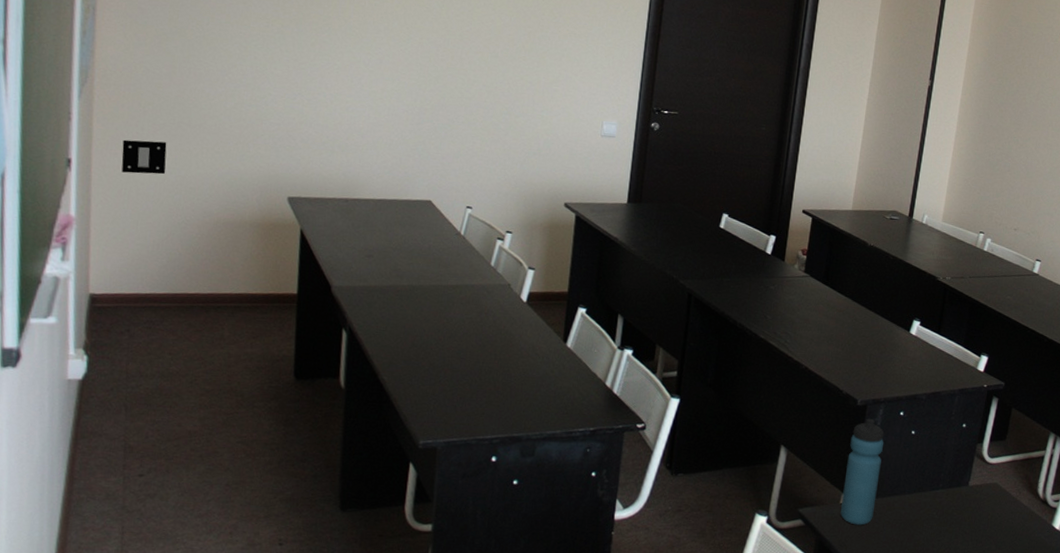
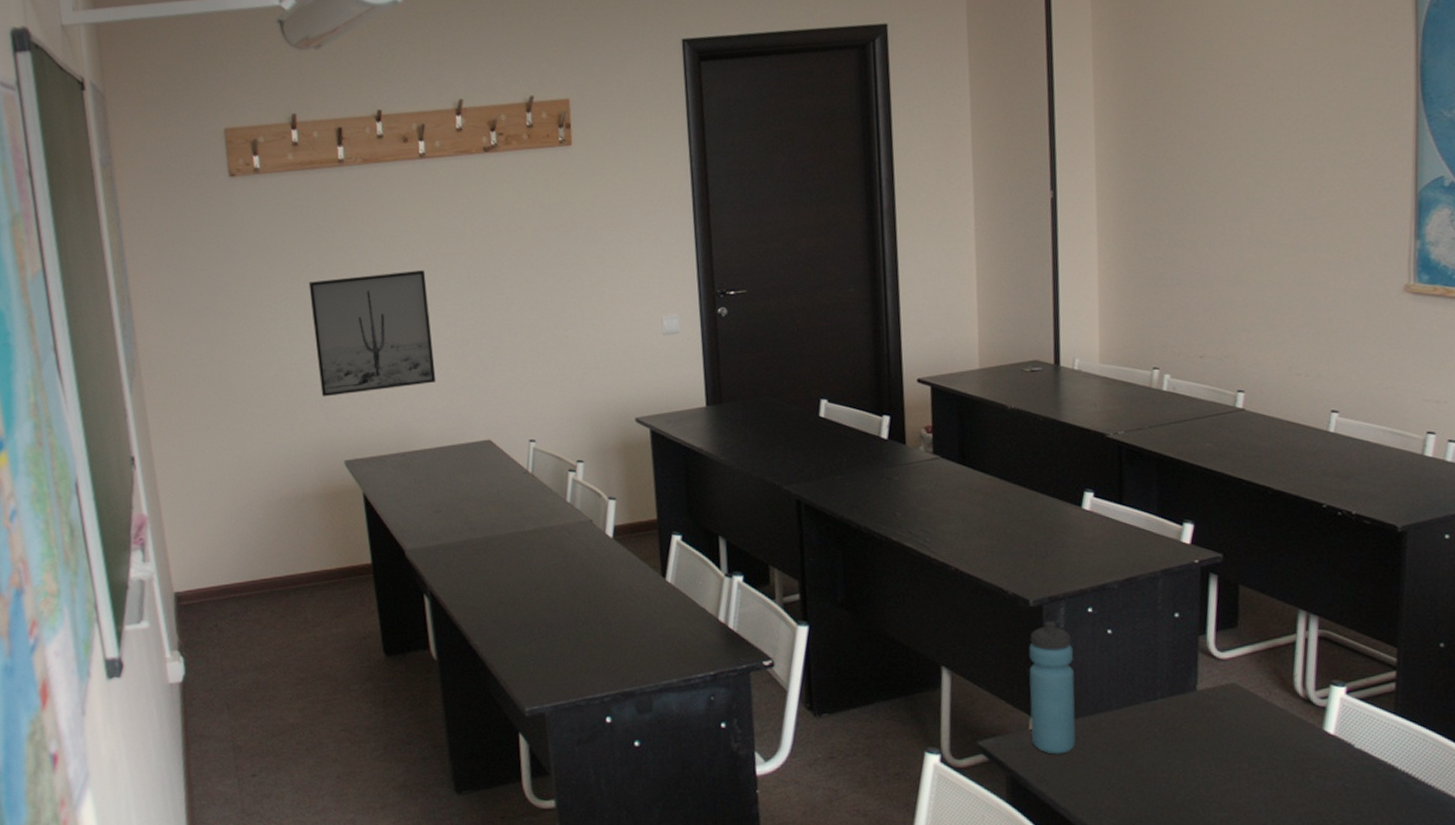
light switch: present [121,139,167,175] -> none [178,424,223,462]
wall art: none [276,29,397,142] -> present [308,270,436,397]

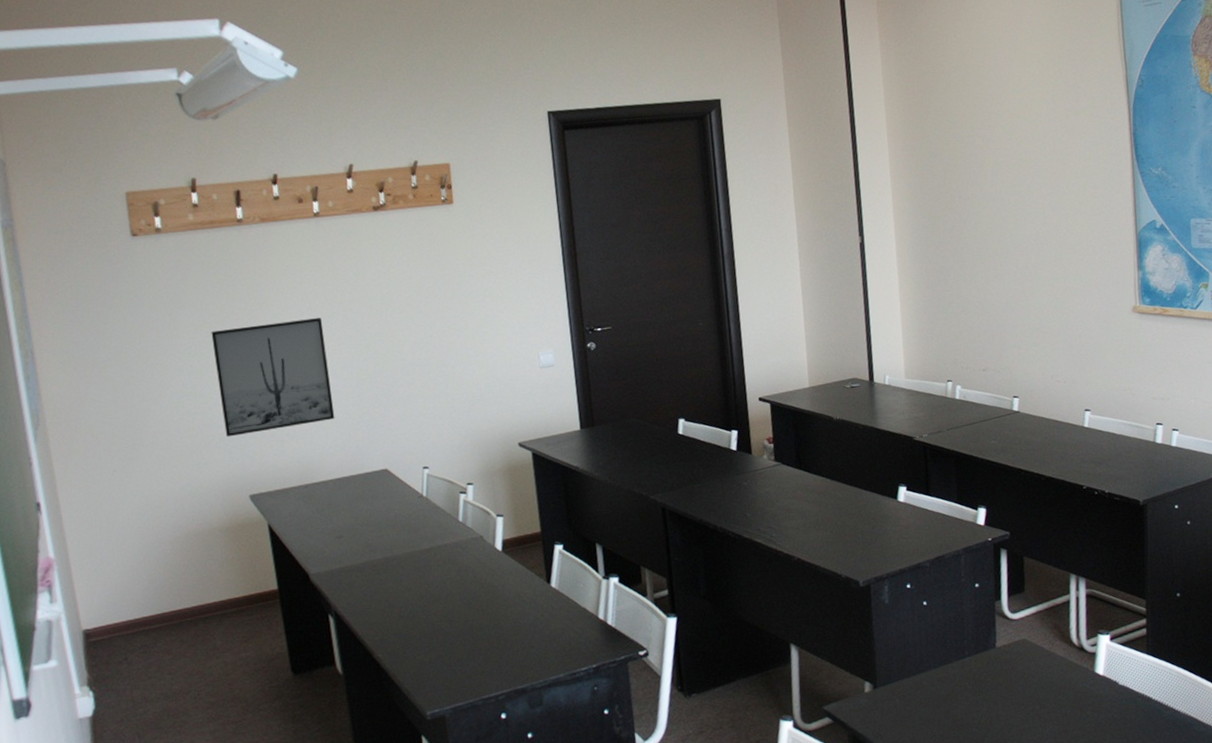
water bottle: present [1029,620,1076,755] -> none [861,597,903,712]

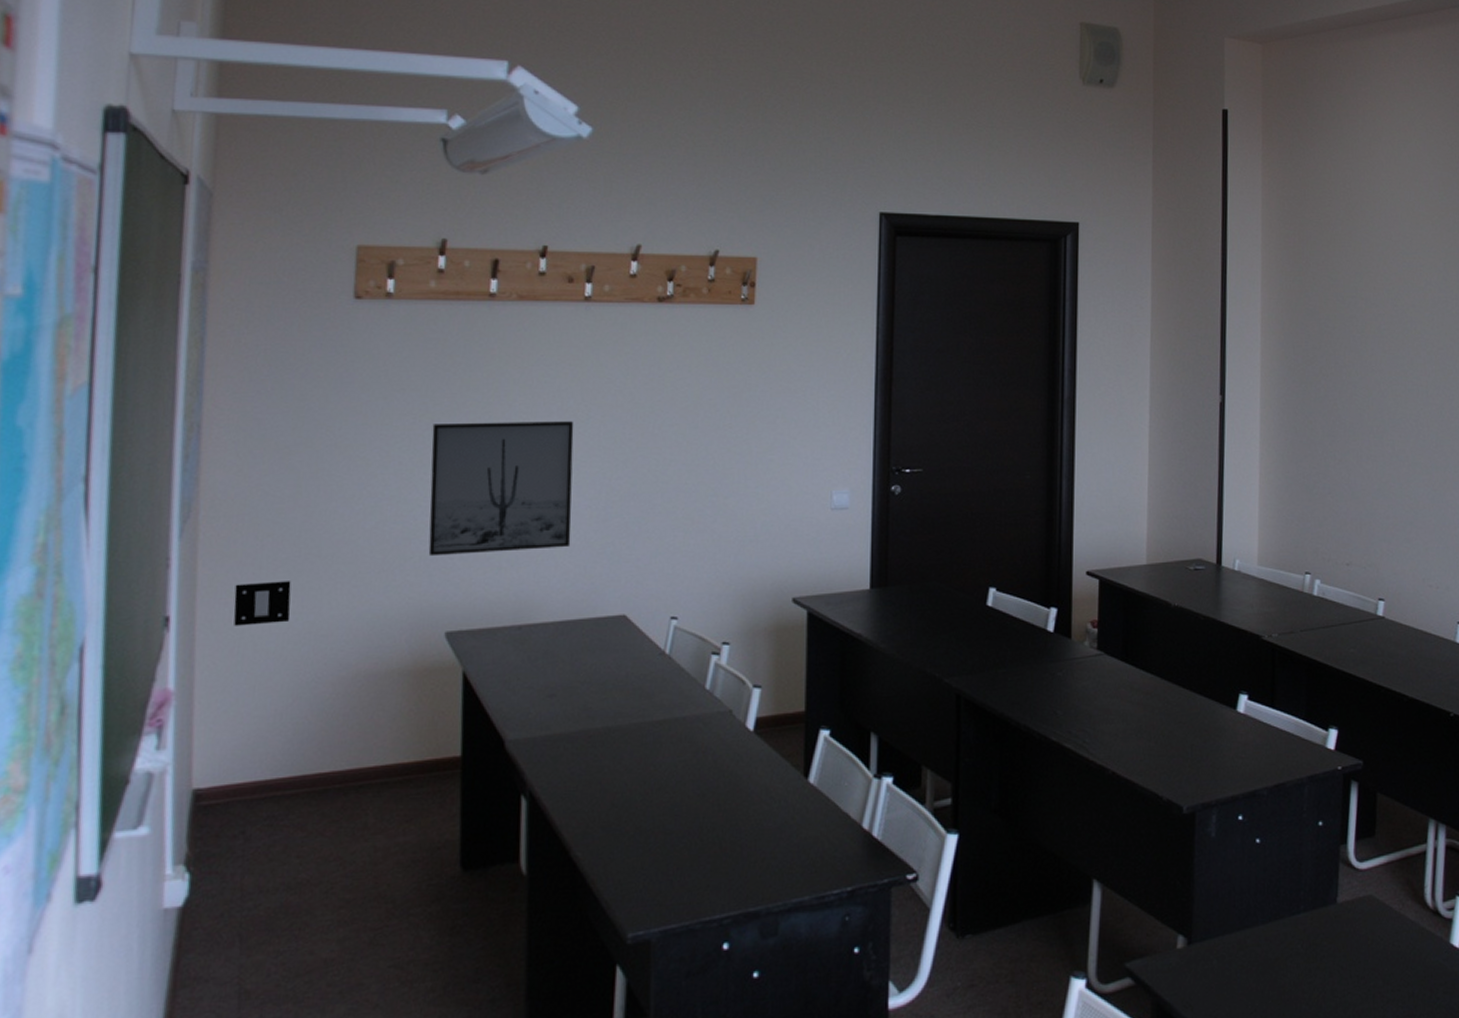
light switch: none [84,467,130,505] -> present [233,581,291,626]

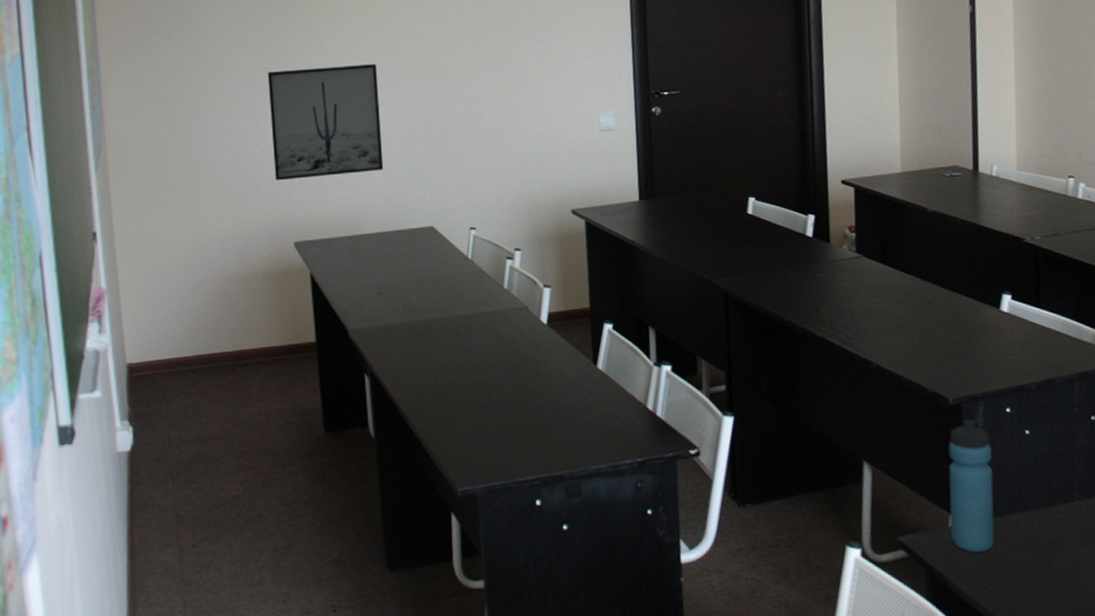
light switch: present [233,581,291,626] -> none [138,203,180,239]
water bottle: none [1179,829,1223,976] -> present [948,419,995,553]

